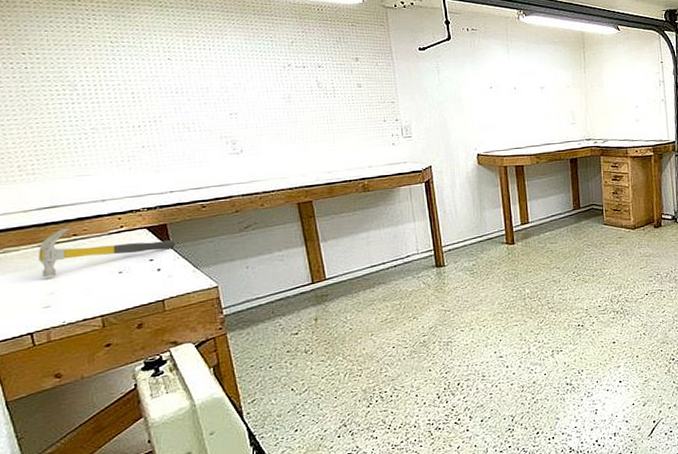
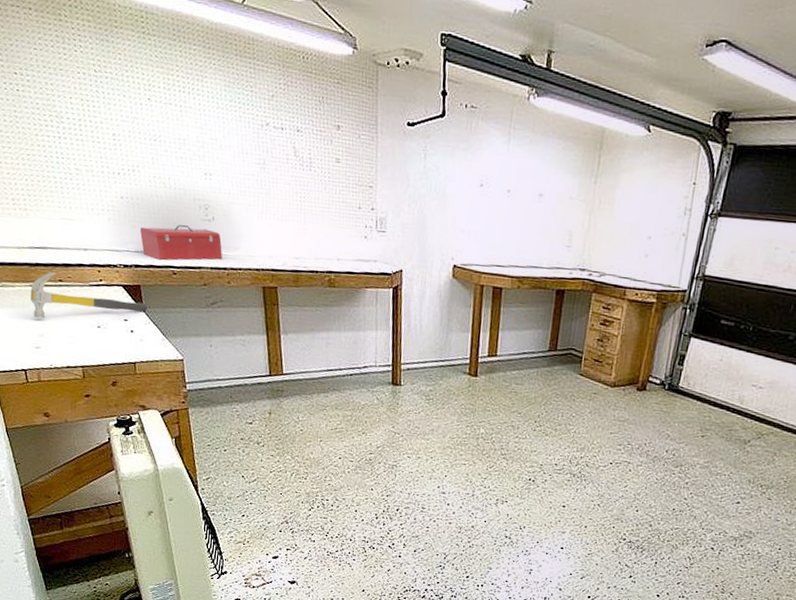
toolbox: none [164,161,253,198] -> present [140,225,222,261]

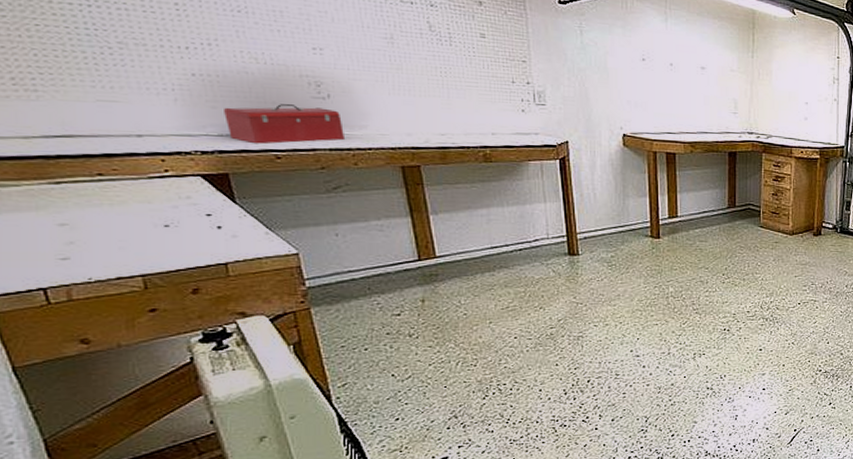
hammer: present [31,272,147,319] -> none [49,165,240,223]

